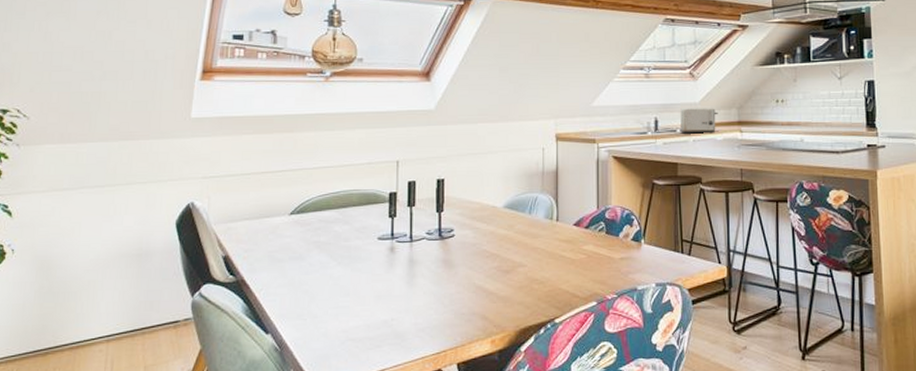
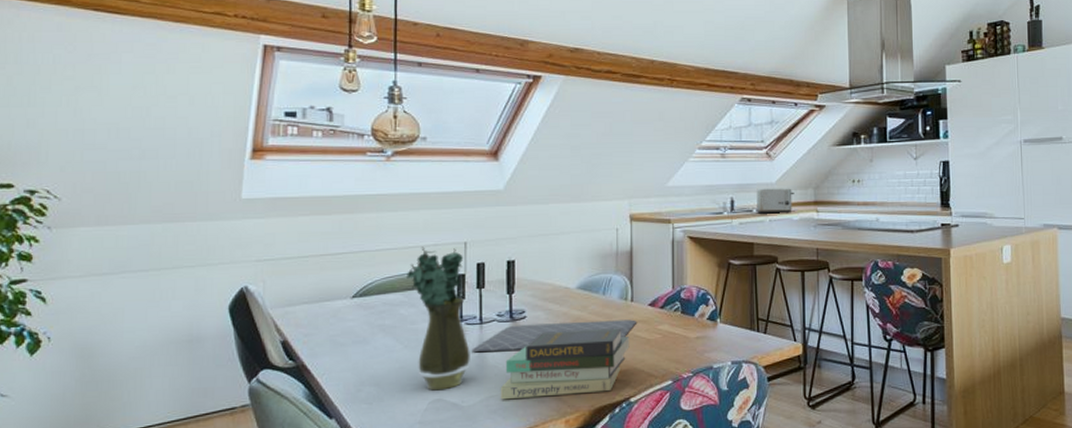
vase: none [341,165,400,308] -> present [407,246,470,391]
placemat: none [402,239,561,271] -> present [472,319,636,353]
books: none [428,247,555,319] -> present [500,328,630,400]

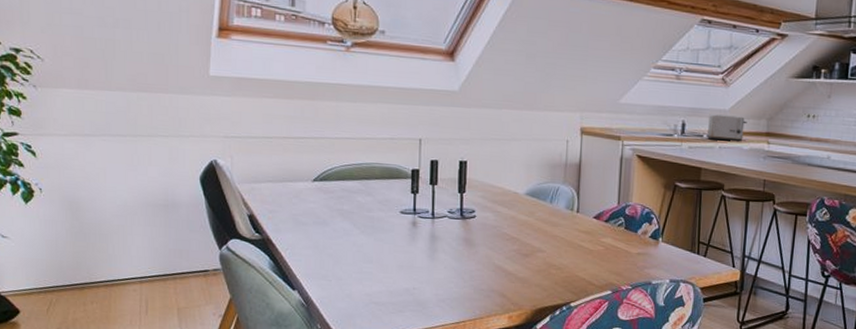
vase: present [407,246,470,391] -> none [364,139,422,276]
placemat: present [472,319,636,353] -> none [423,222,581,247]
books: present [500,328,630,400] -> none [448,232,574,295]

